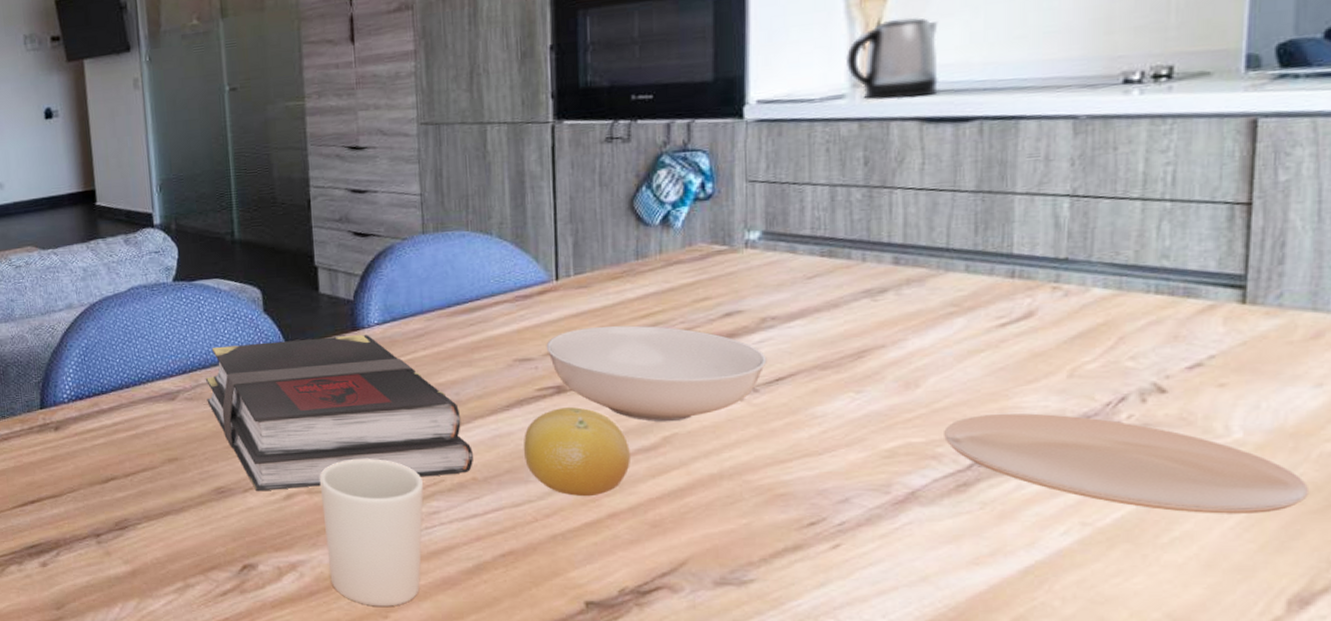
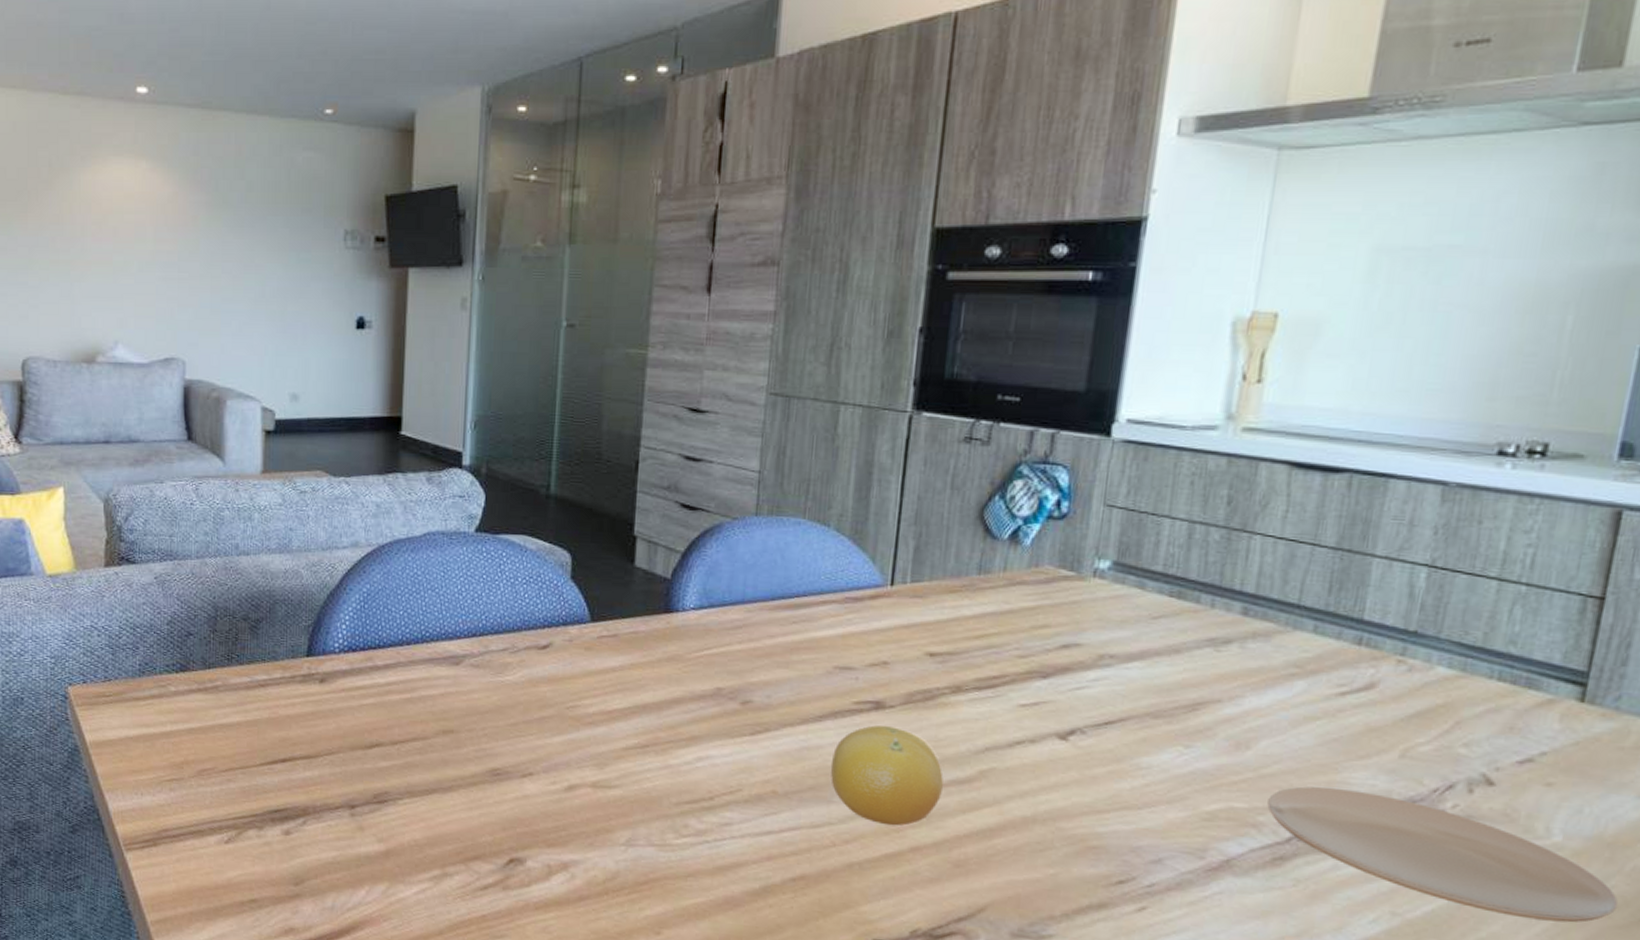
book: present [205,335,473,492] -> none [495,611,777,785]
mug: present [319,459,424,607] -> none [604,754,719,922]
bowl: present [546,325,767,422] -> none [870,642,1099,755]
kettle: present [845,17,938,101] -> none [1223,352,1323,440]

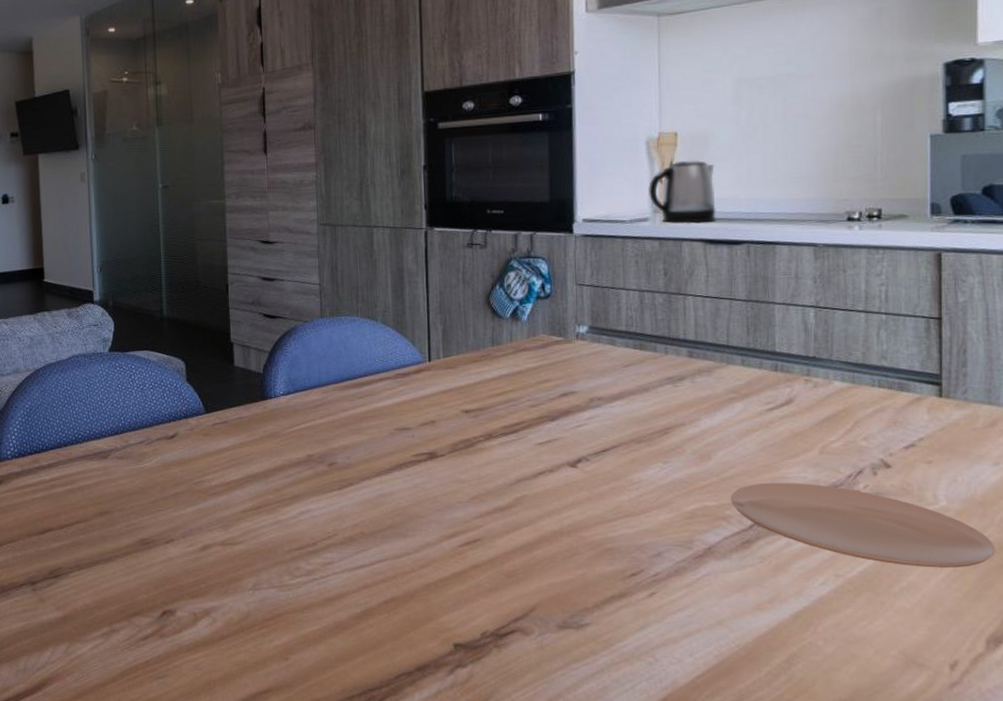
fruit: present [831,725,943,826] -> none [403,471,489,550]
kettle: none [1223,352,1323,440] -> present [647,160,716,224]

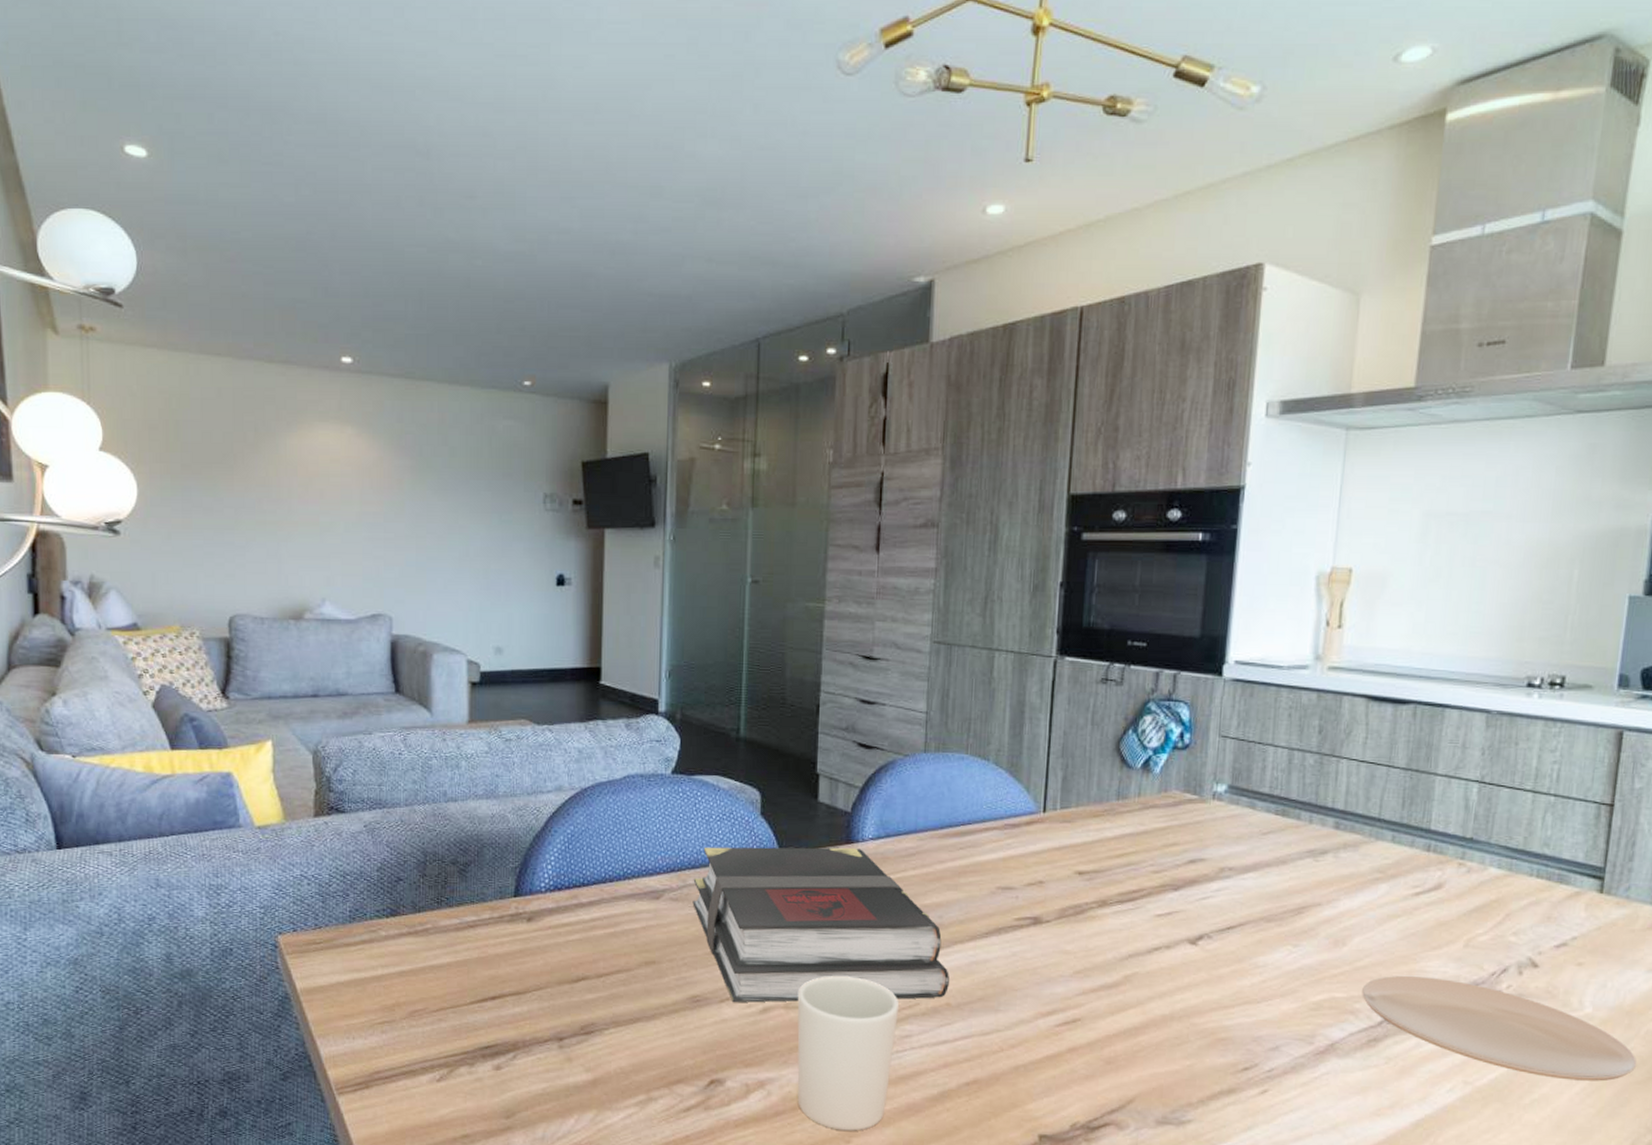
book: none [134,404,361,543] -> present [692,846,949,1003]
mug: none [231,514,320,649] -> present [797,976,900,1131]
kettle: present [647,160,716,224] -> none [1311,602,1389,677]

